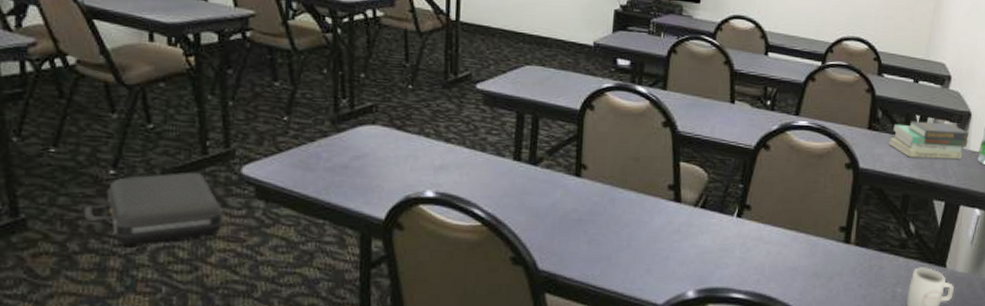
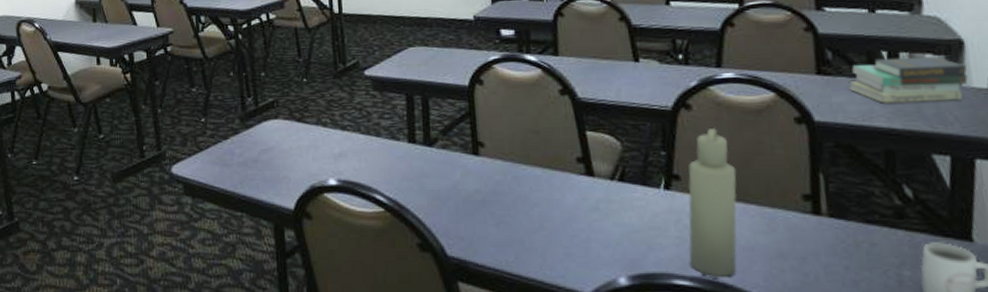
briefcase: present [83,172,223,246] -> none [57,174,160,243]
bottle: none [746,168,795,292] -> present [687,129,738,278]

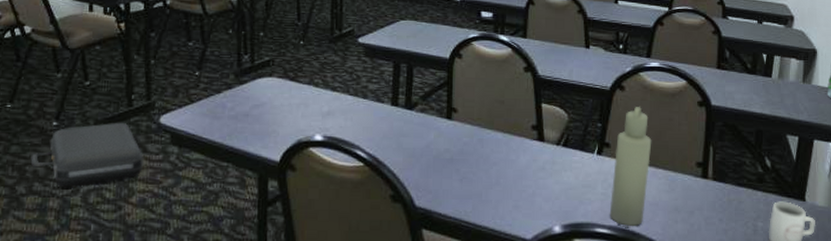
briefcase: none [57,174,160,243] -> present [30,122,144,188]
books: present [848,57,968,104] -> none [738,59,816,95]

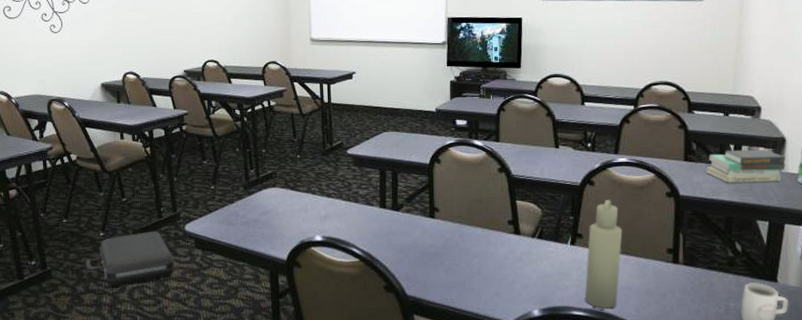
books: none [738,59,816,95] -> present [706,149,786,183]

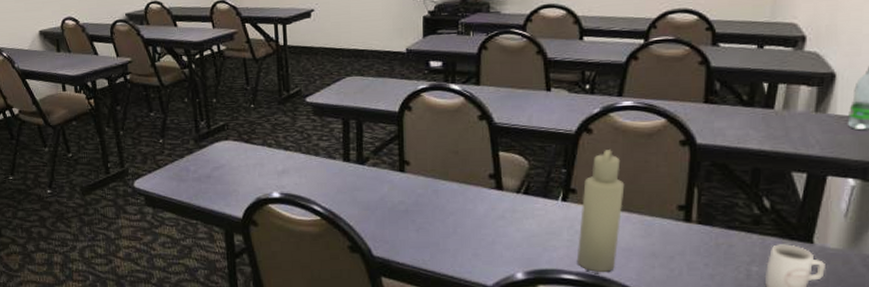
briefcase: present [85,231,175,287] -> none [34,187,125,246]
books: present [706,149,786,183] -> none [731,88,834,129]

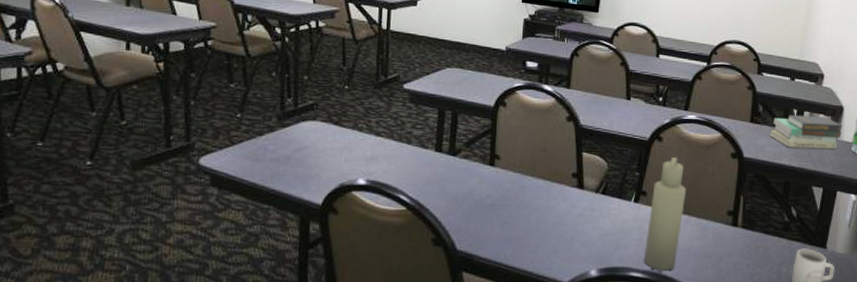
books: none [731,88,834,129] -> present [769,114,842,150]

